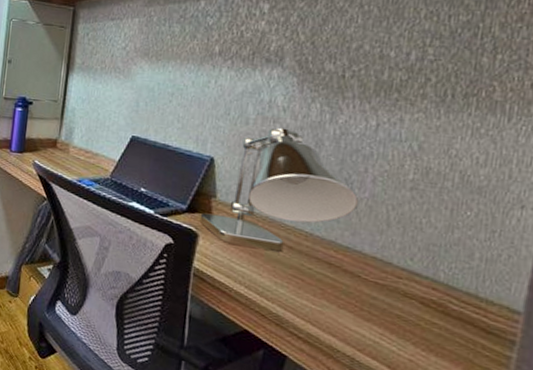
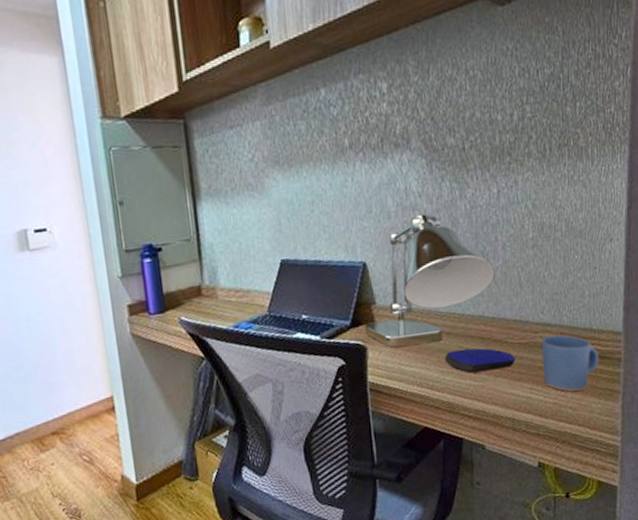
computer mouse: none [281,265,369,303] -> present [444,348,516,374]
mug: none [401,285,484,359] -> present [541,334,600,392]

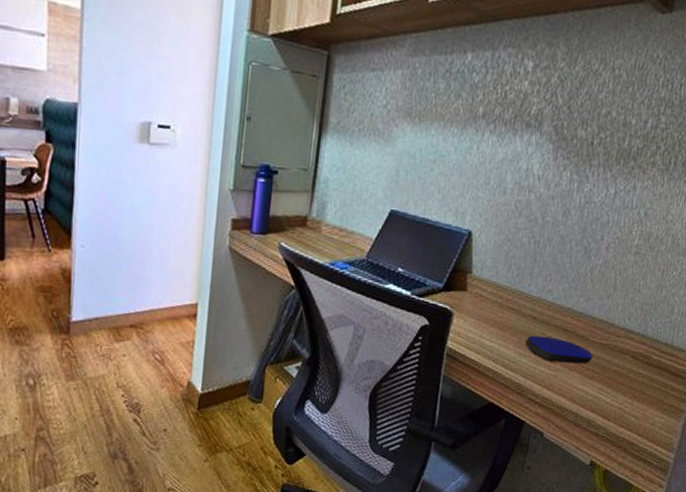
desk lamp: present [364,214,495,348] -> none [455,197,594,323]
mug: present [541,334,600,392] -> none [615,343,674,402]

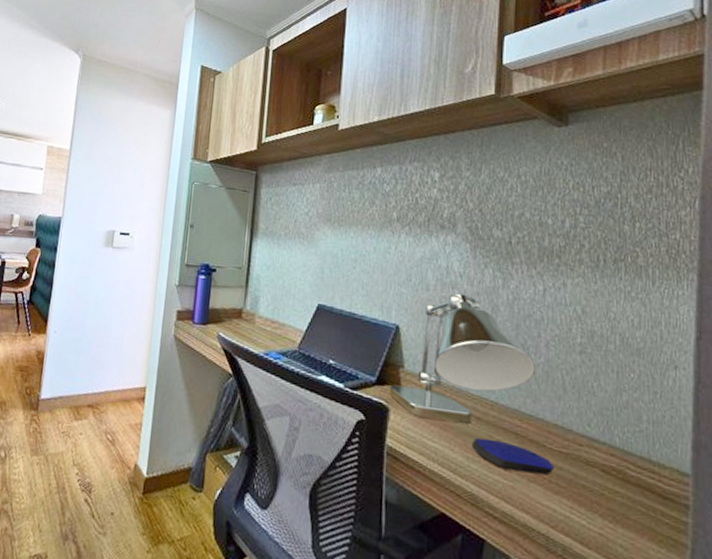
desk lamp: none [455,197,594,323] -> present [389,293,535,424]

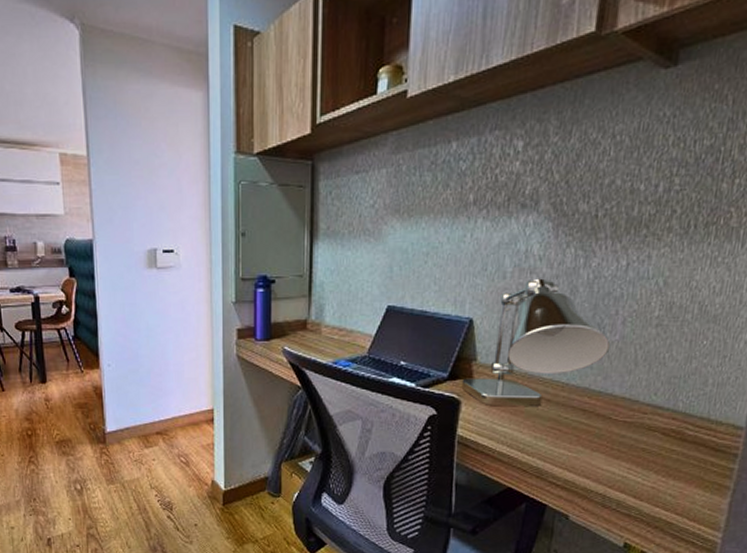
computer mouse: present [471,437,555,475] -> none [540,418,618,444]

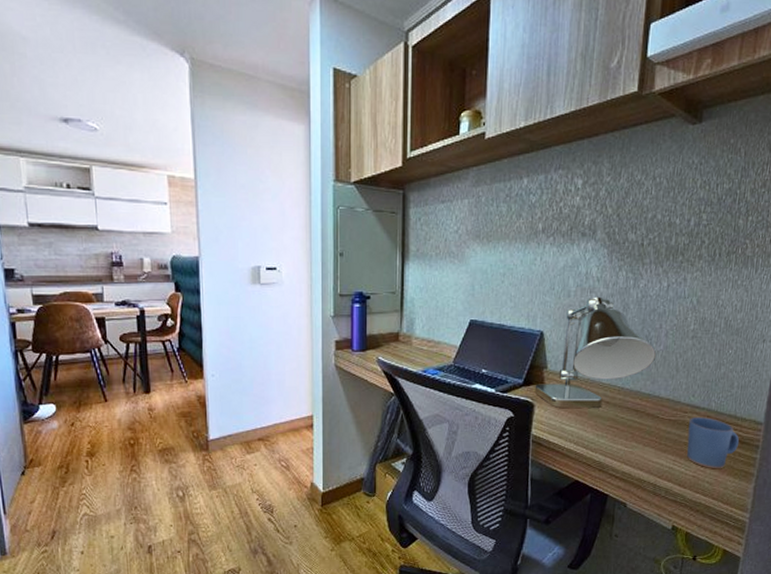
mug: none [645,419,713,479] -> present [687,417,740,468]

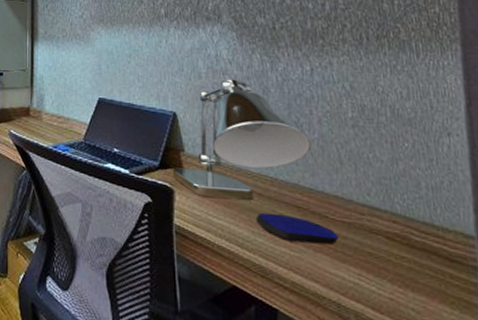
computer mouse: none [601,418,665,440] -> present [255,212,340,244]
mug: present [687,417,740,468] -> none [369,221,447,292]

